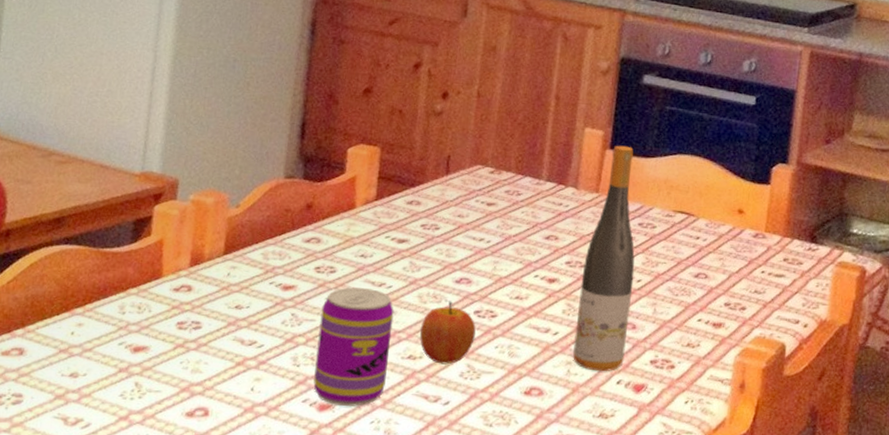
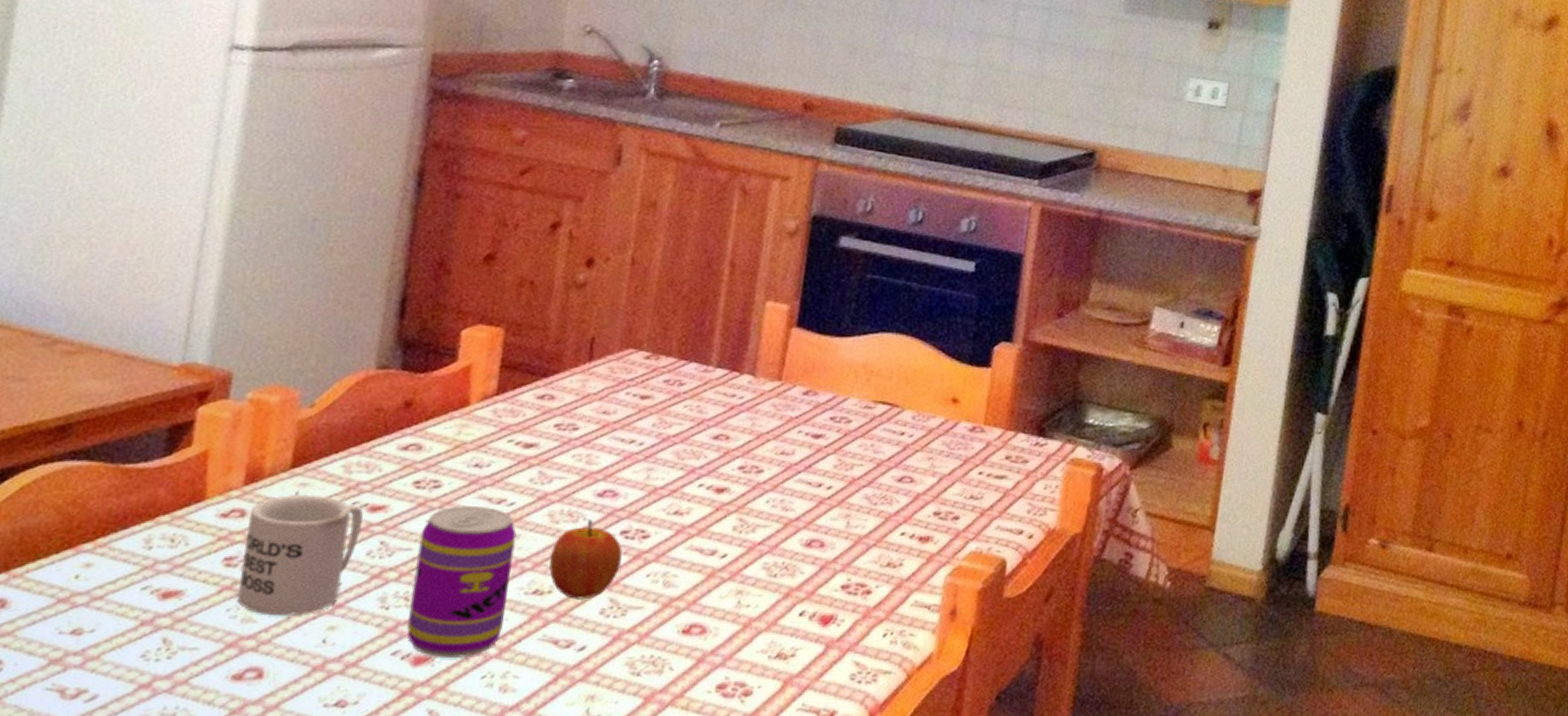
mug: none [188,275,278,369] -> present [237,495,363,615]
wine bottle: present [573,145,635,372] -> none [745,322,826,602]

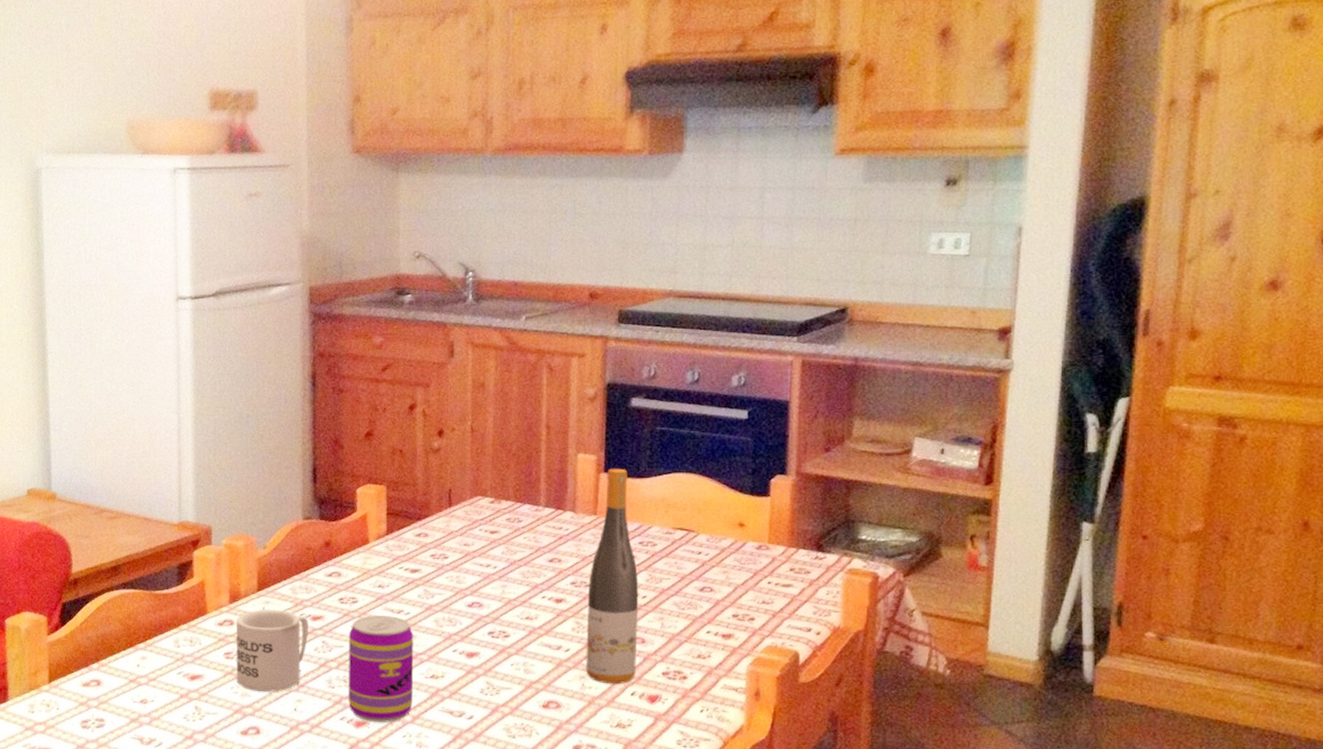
apple: present [548,519,622,600] -> none [439,624,491,682]
wine bottle: none [745,322,826,602] -> present [586,468,639,685]

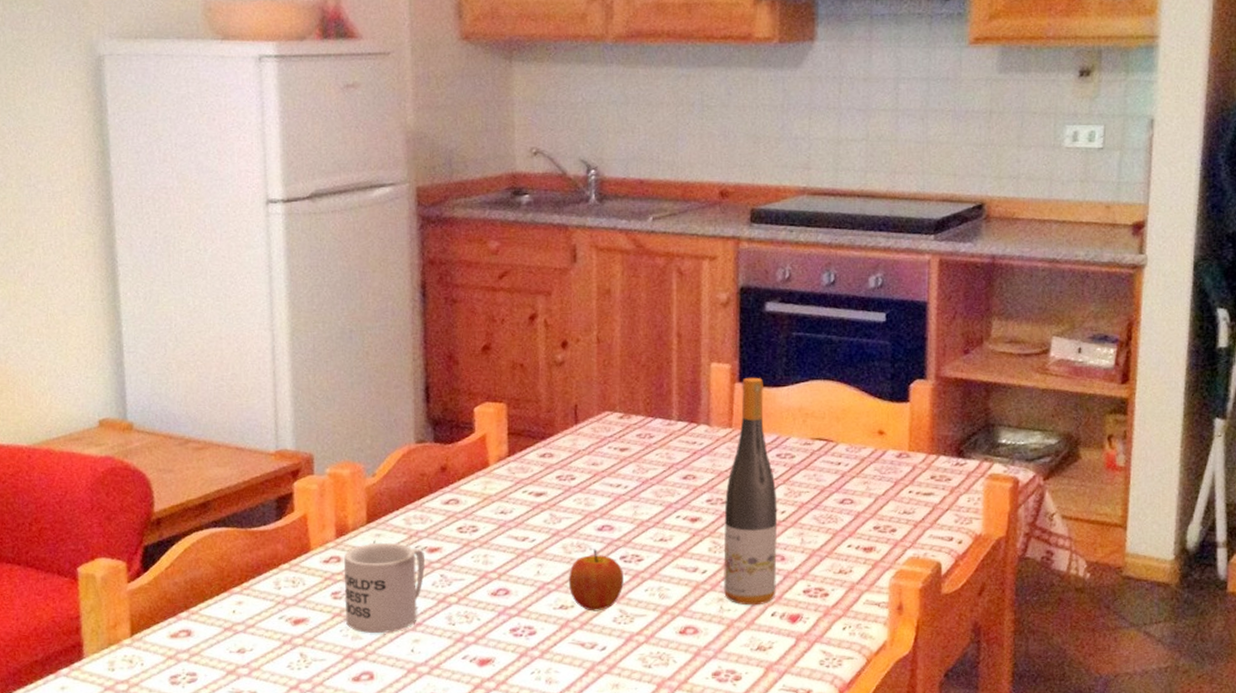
beverage can: present [348,615,414,723] -> none [469,544,541,659]
apple: none [439,624,491,682] -> present [568,549,624,612]

